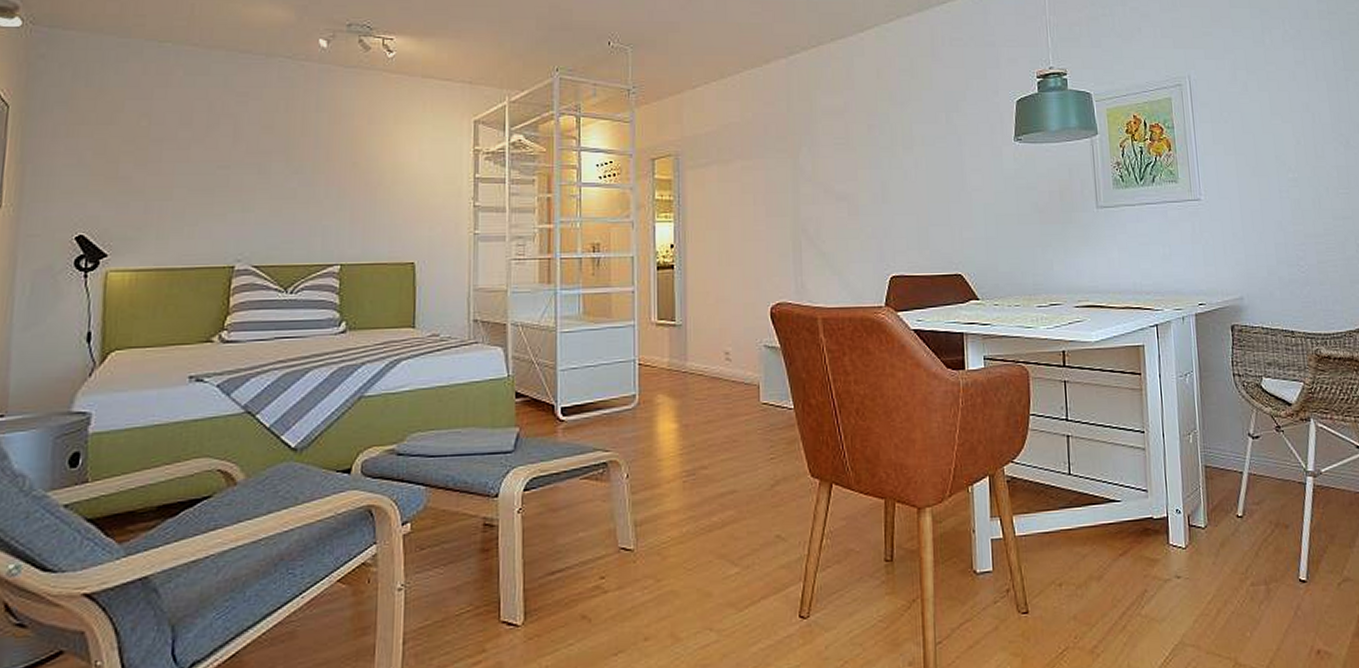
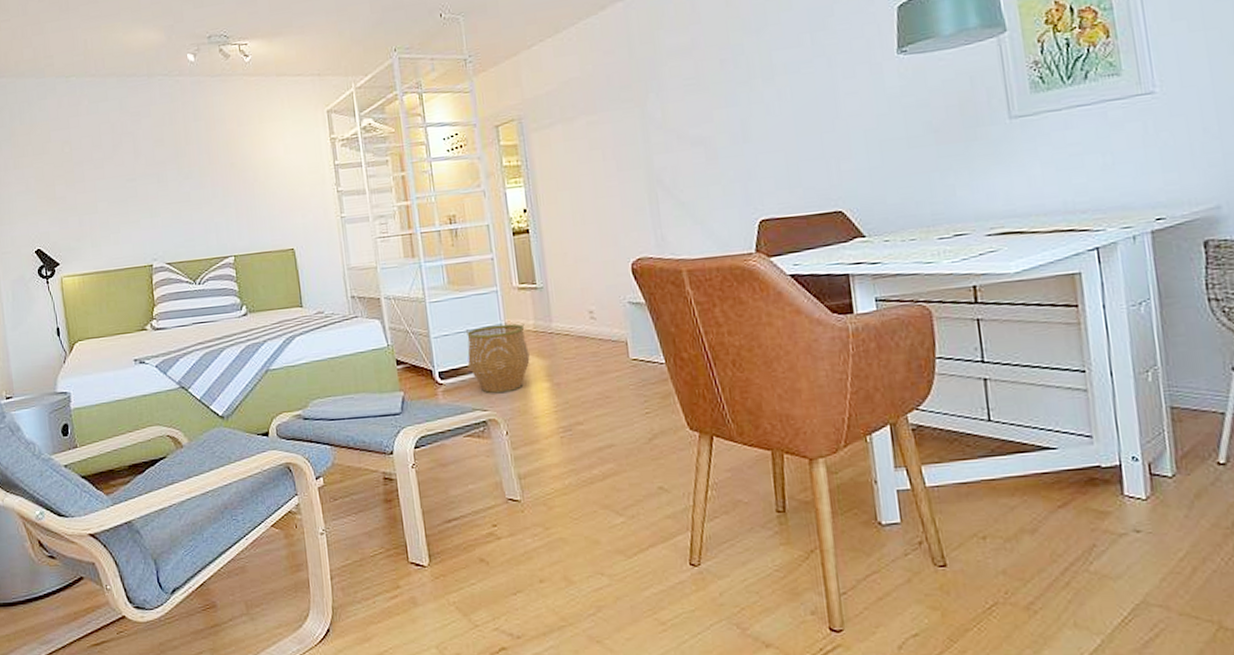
basket: none [595,360,660,434] -> present [466,323,530,394]

